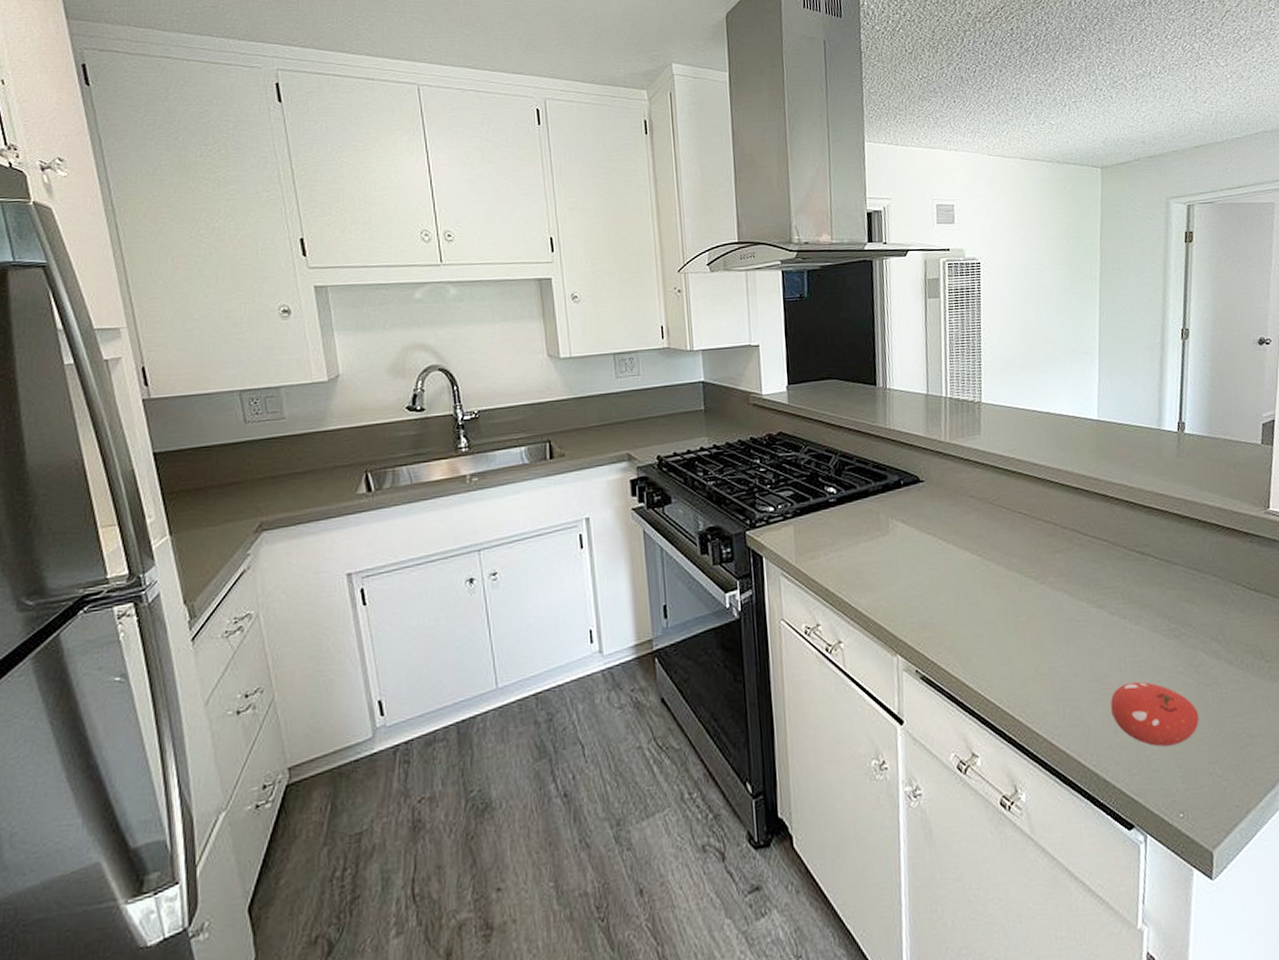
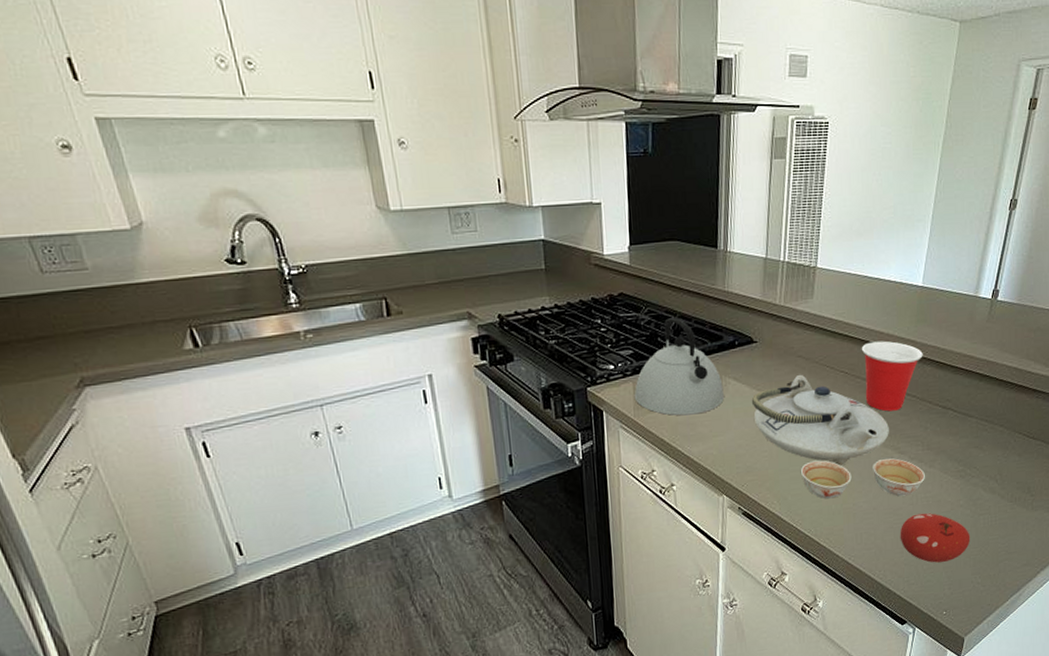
kettle: none [795,456,892,563] -> present [634,317,724,416]
teapot: none [922,516,1132,662] -> present [751,374,925,499]
cup: none [1038,478,1110,558] -> present [861,340,923,412]

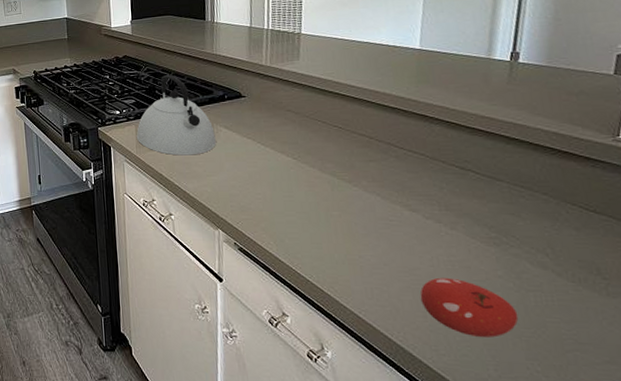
teapot: present [751,374,925,499] -> none [242,126,447,256]
cup: present [861,340,923,412] -> none [354,99,429,168]

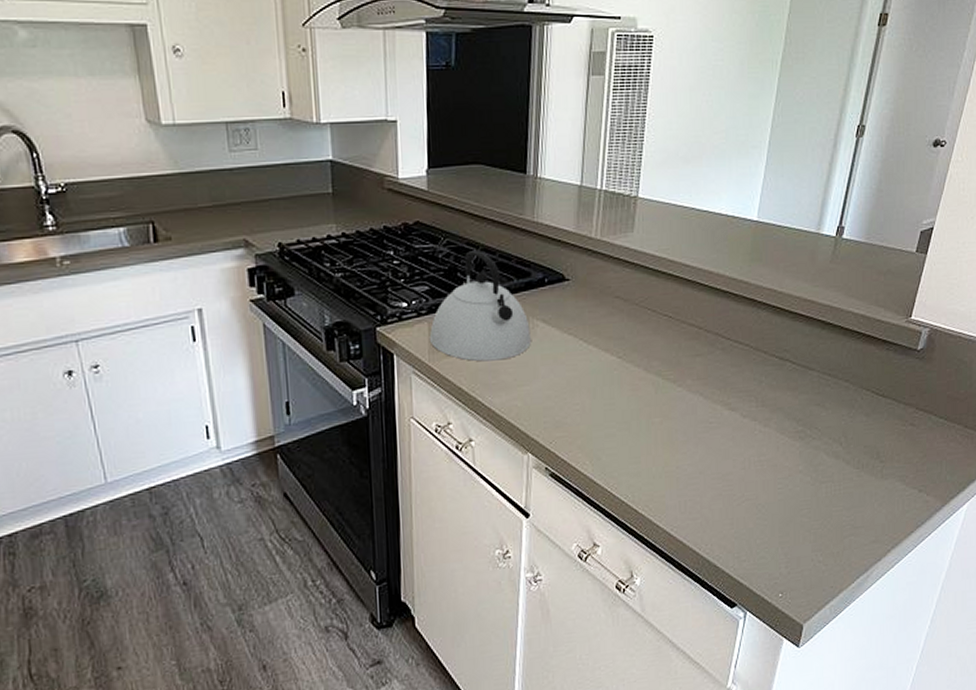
fruit: present [420,277,519,338] -> none [729,479,811,537]

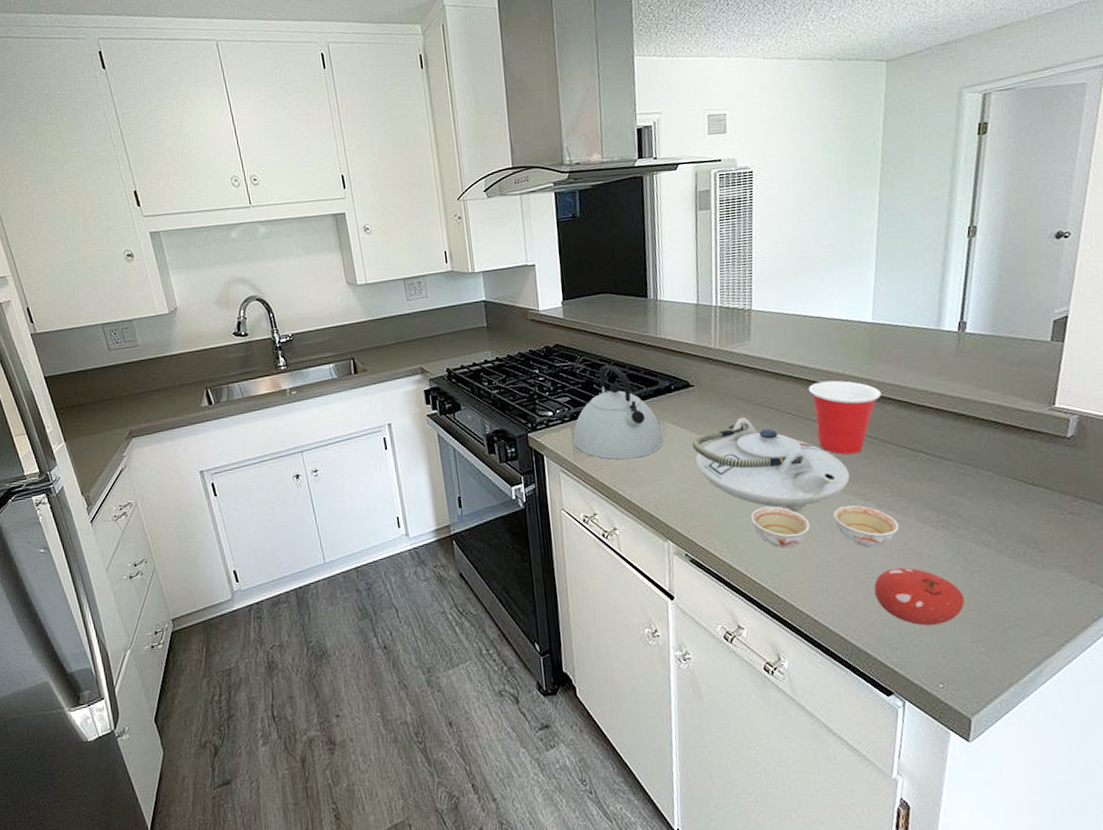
teapot: none [562,317,759,461] -> present [691,417,899,548]
cup: none [687,281,758,362] -> present [808,380,882,455]
fruit: none [729,479,811,537] -> present [874,567,965,626]

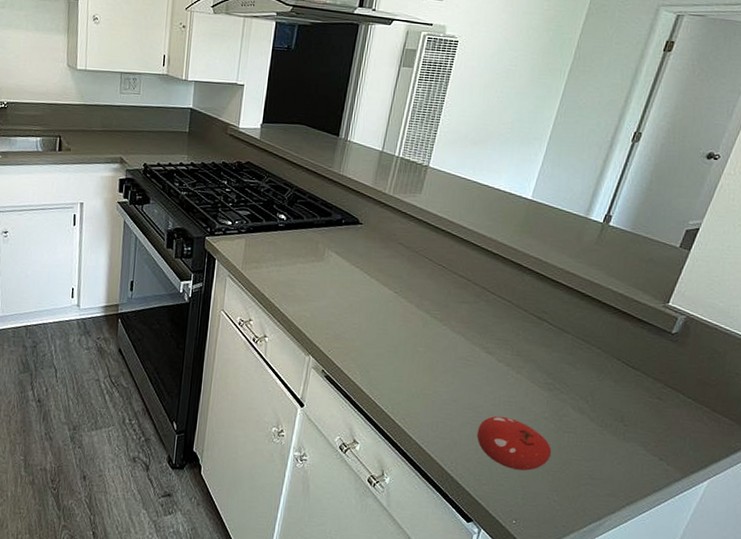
kettle: present [572,365,663,460] -> none [244,190,325,278]
teapot: present [691,417,899,548] -> none [349,260,511,396]
cup: present [808,380,882,455] -> none [459,242,524,312]

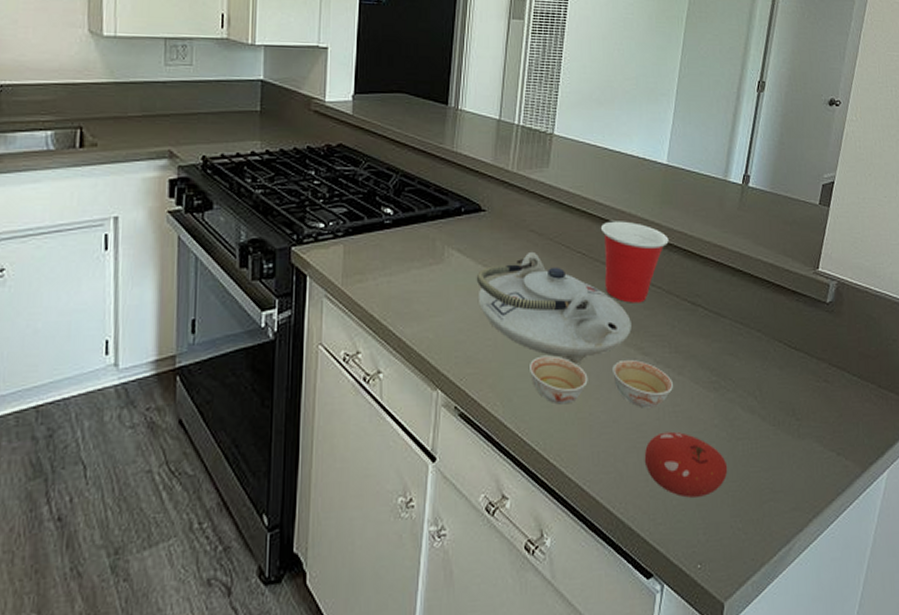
teapot: none [349,260,511,396] -> present [476,251,673,409]
cup: none [459,242,524,312] -> present [600,221,669,303]

